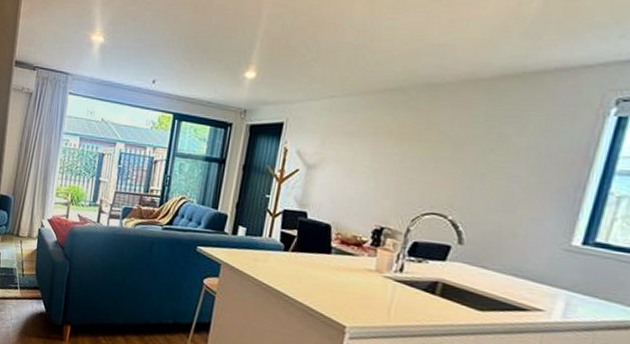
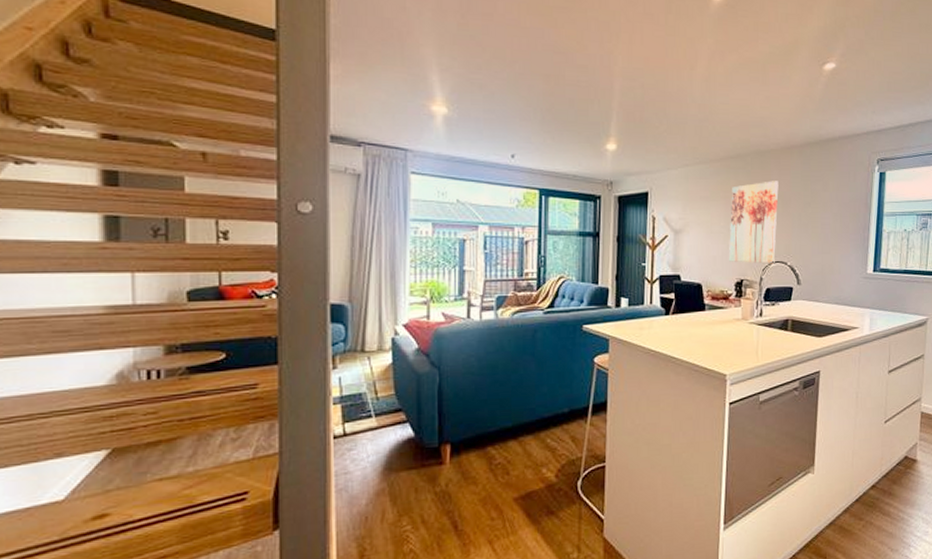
wall art: none [368,119,451,216] -> present [728,181,779,264]

